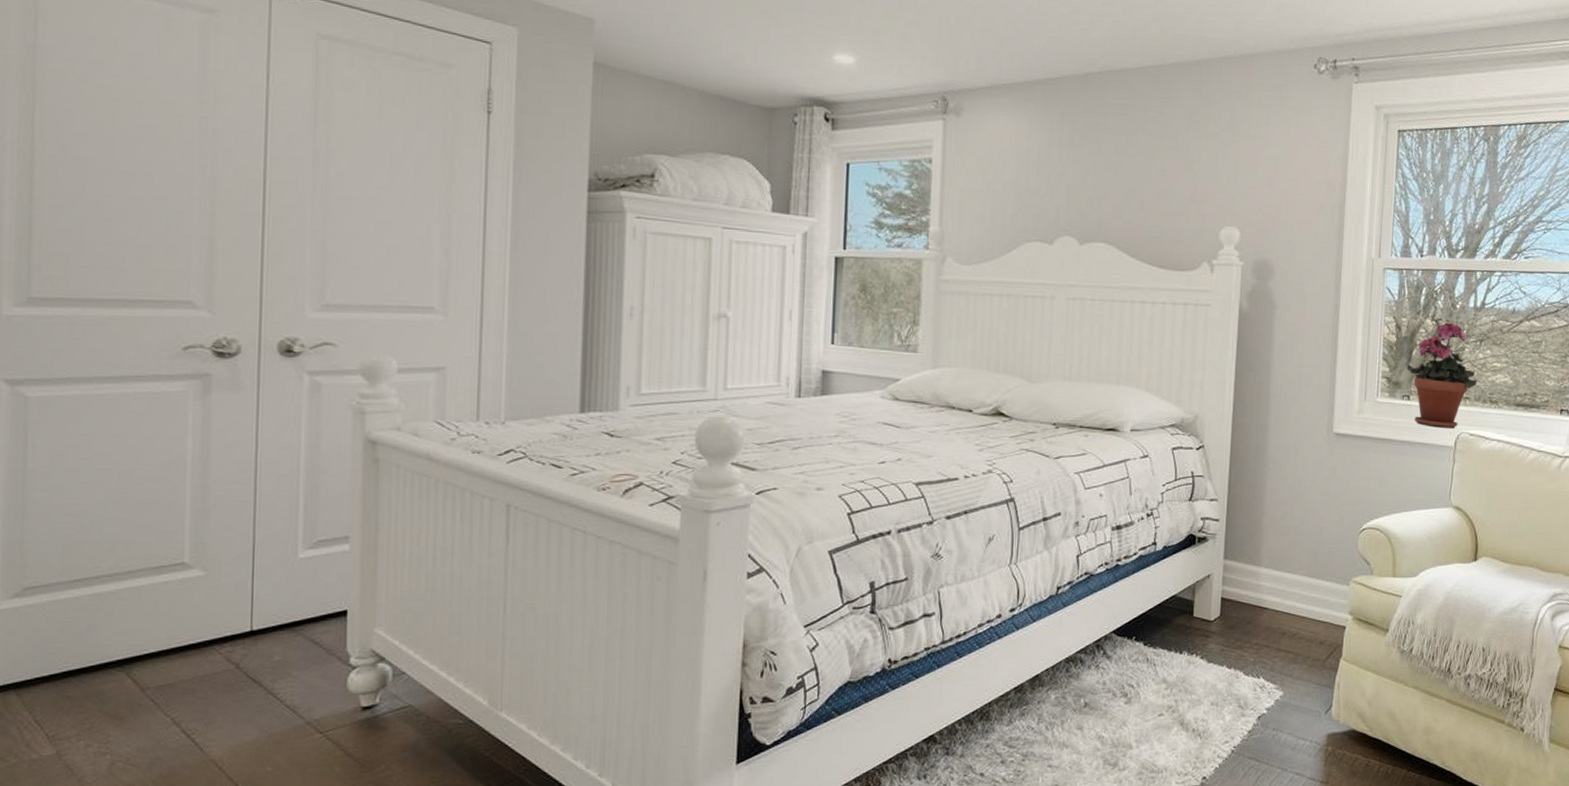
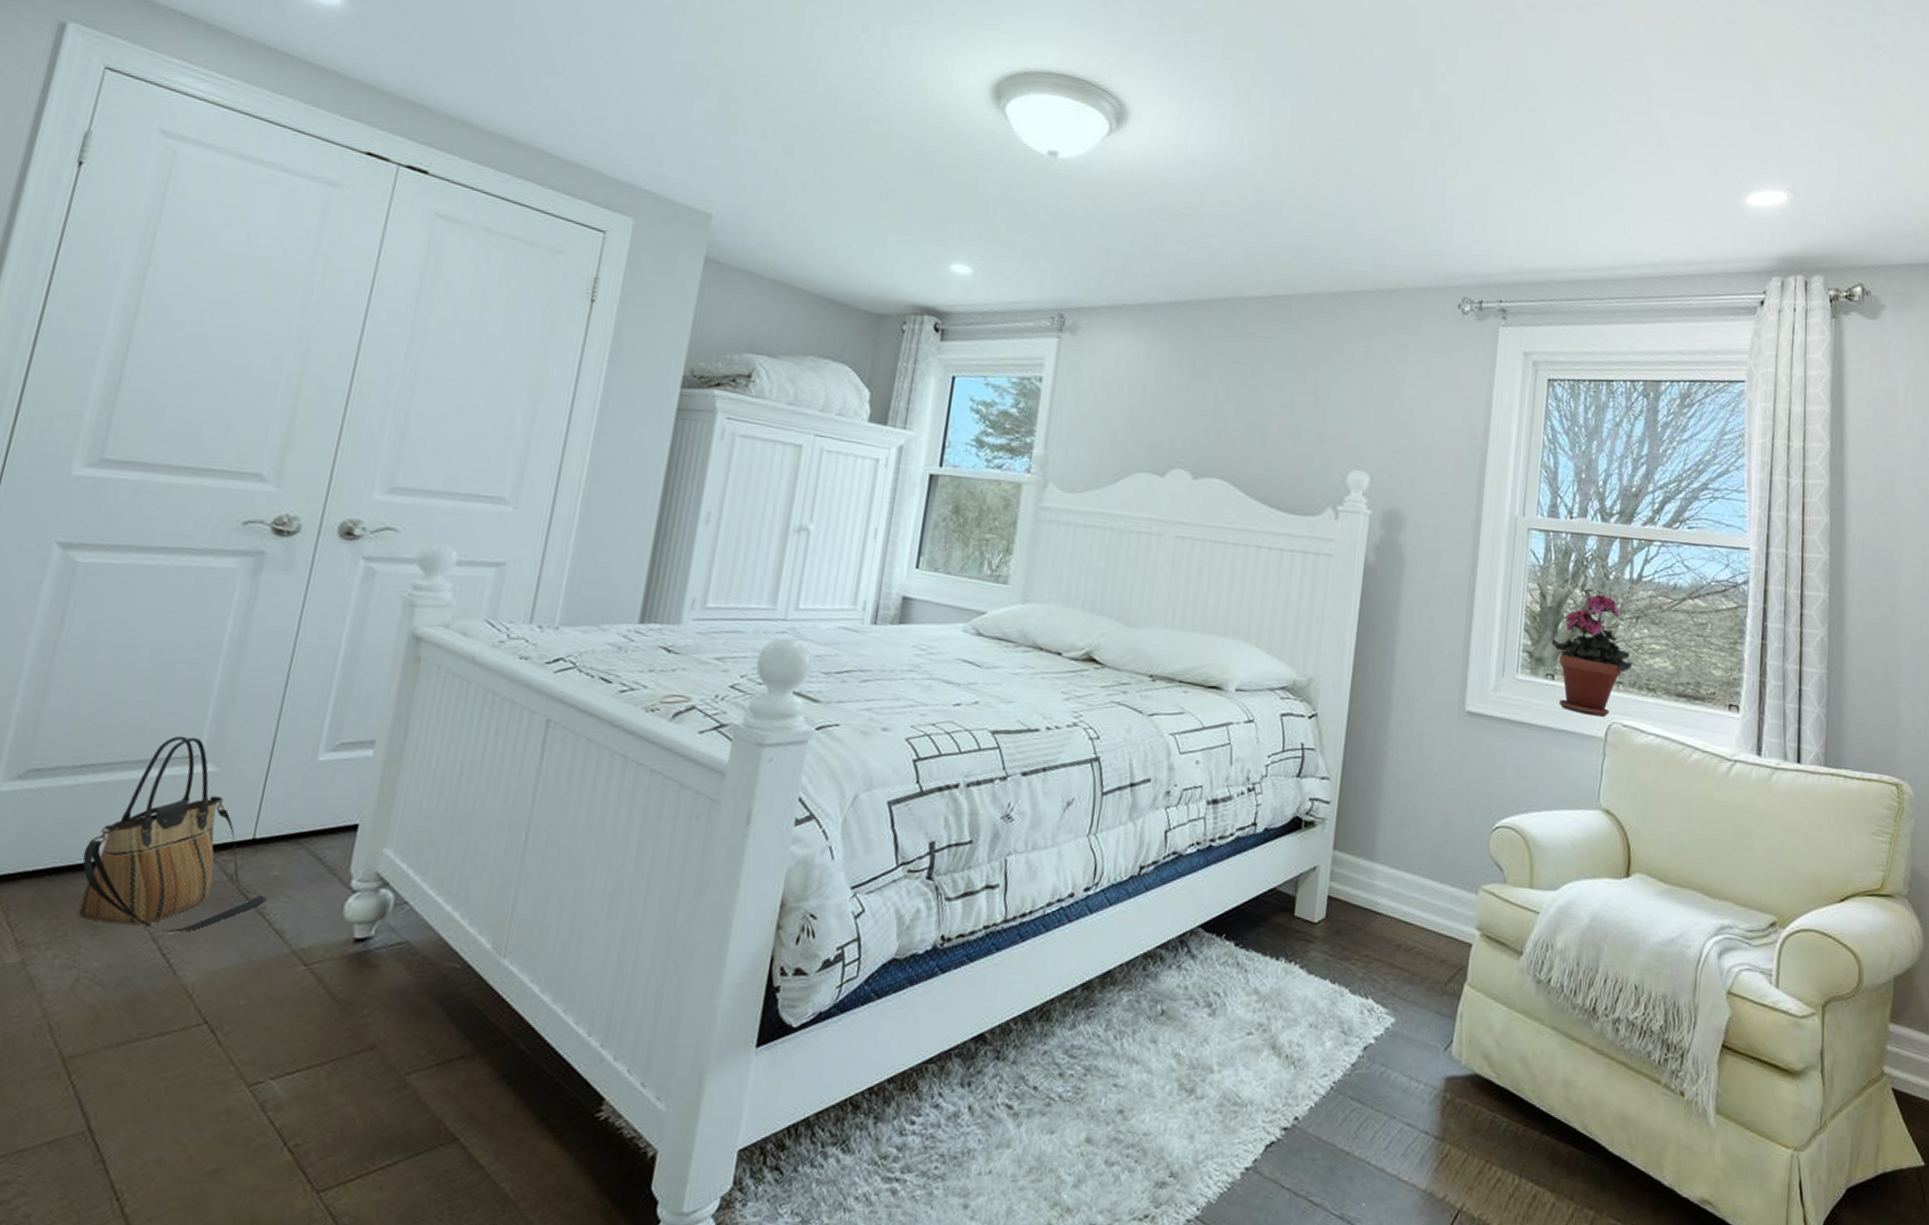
tote bag: none [94,546,273,716] -> present [77,735,266,933]

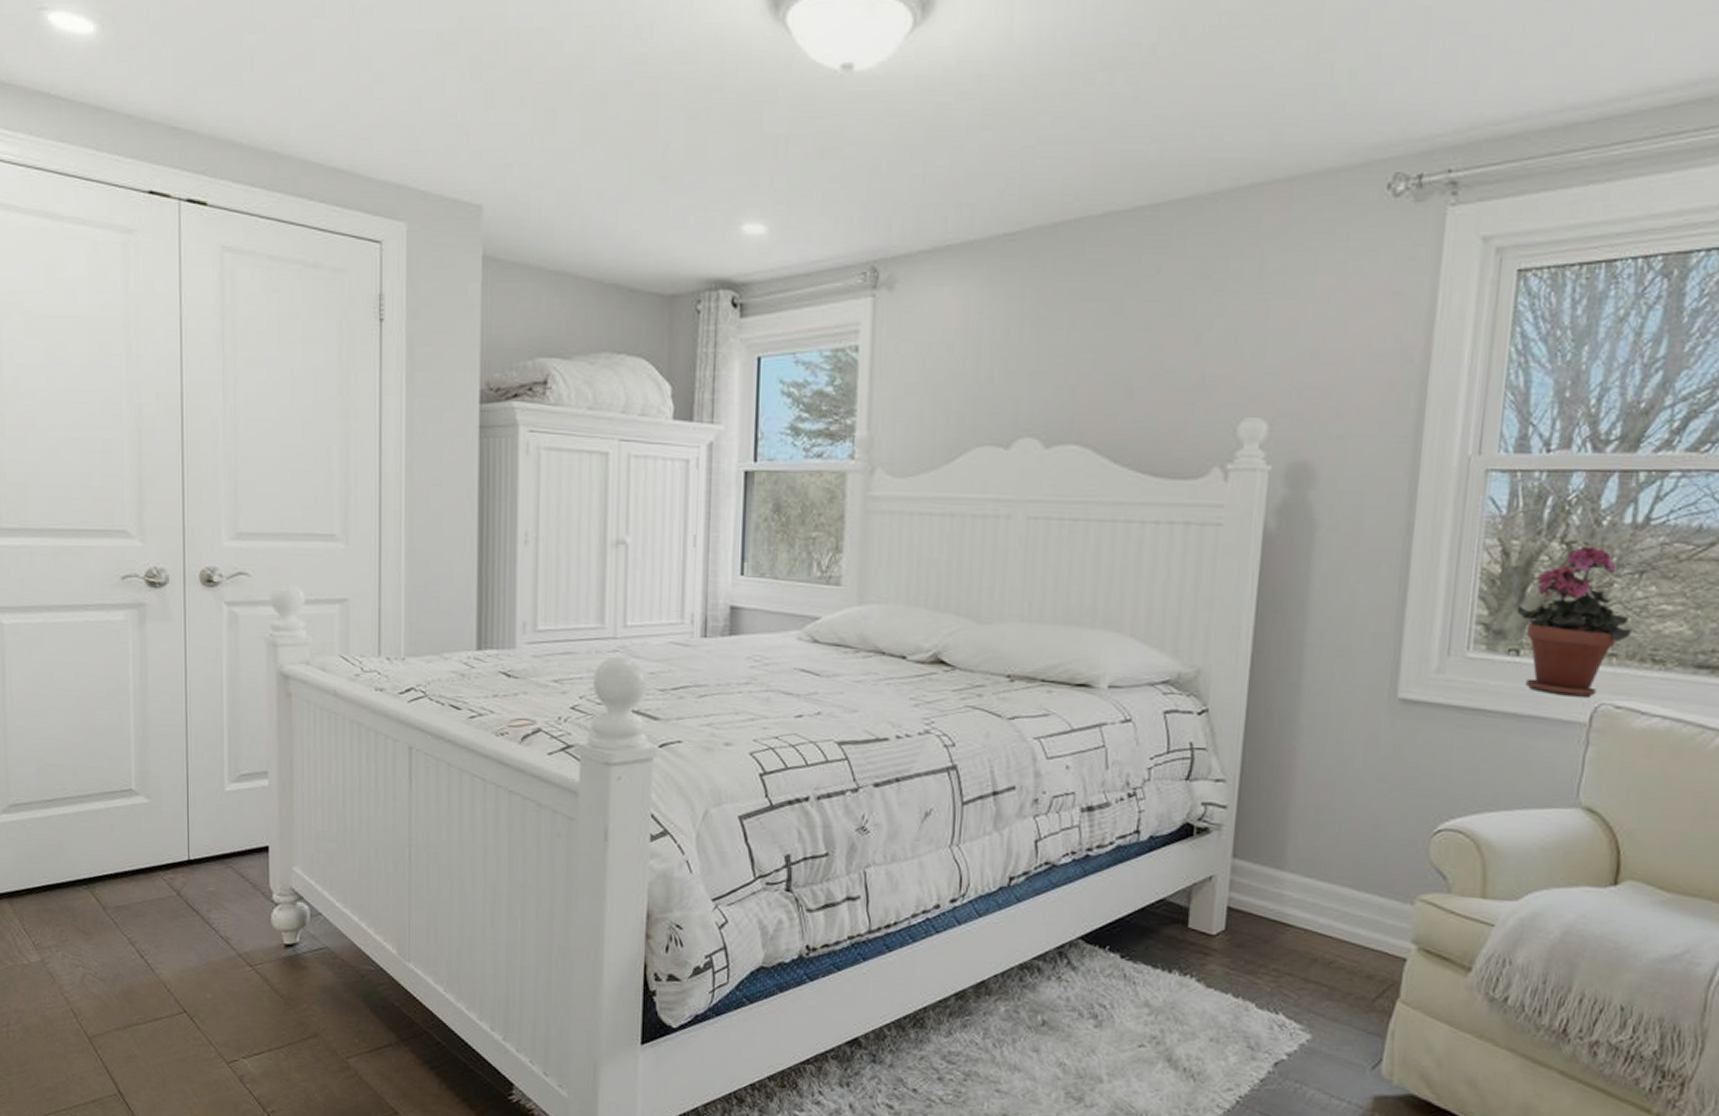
tote bag: present [77,735,266,933] -> none [65,772,209,939]

